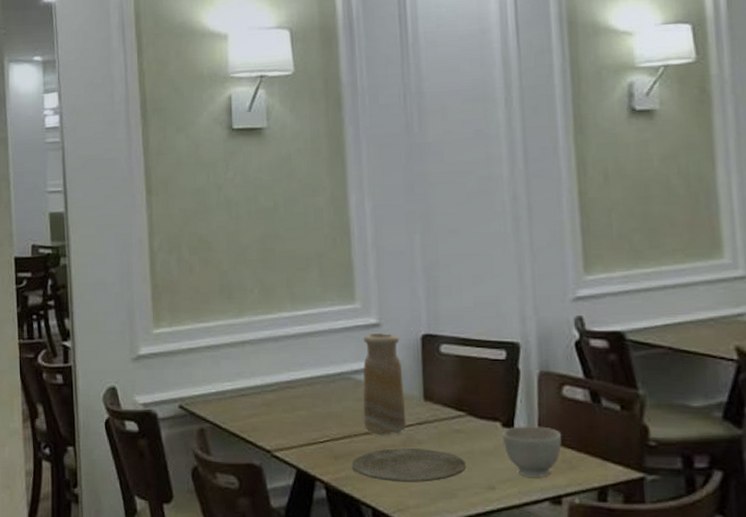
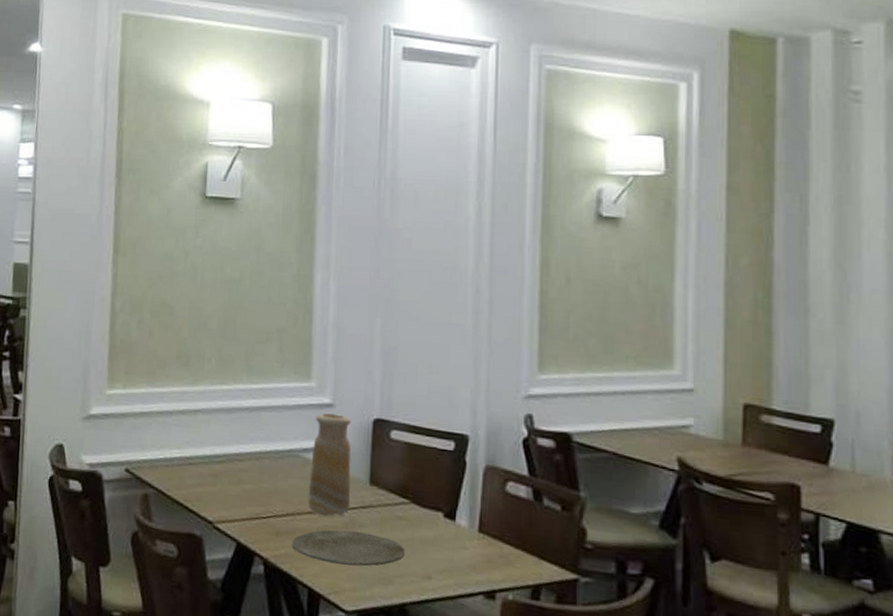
bowl: present [502,425,562,477] -> none [443,517,502,571]

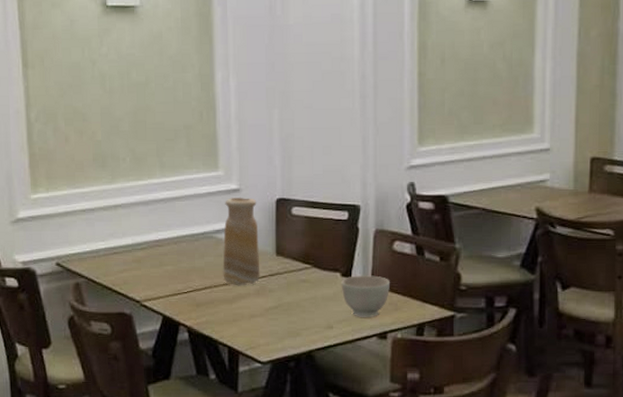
plate: present [291,529,404,567] -> none [211,296,309,324]
bowl: none [443,517,502,571] -> present [341,274,391,317]

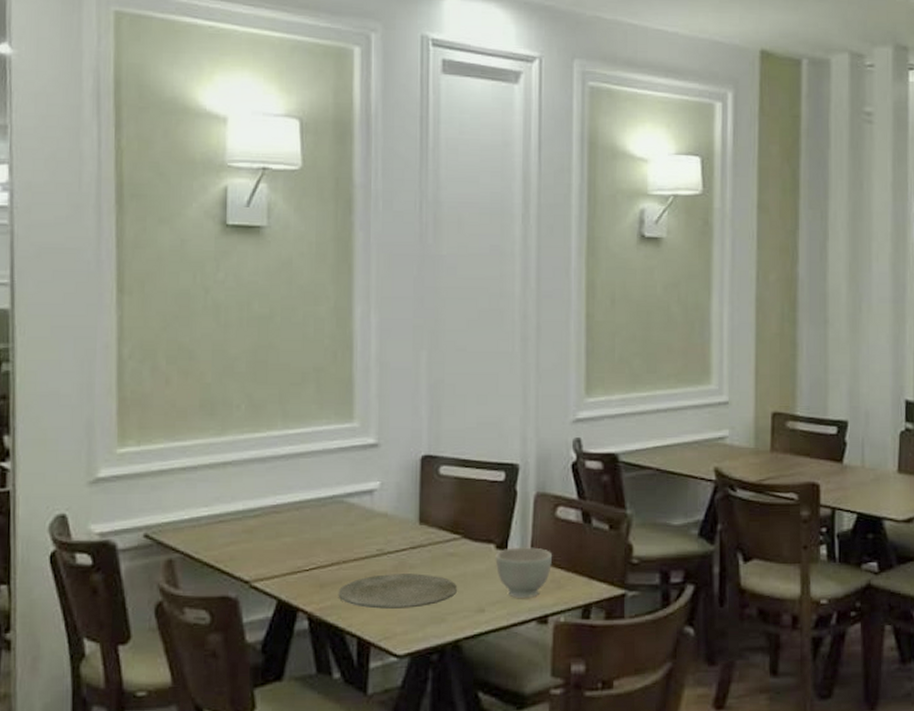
plate: none [211,296,309,324] -> present [338,573,457,609]
vase: present [223,197,260,286] -> none [354,453,400,562]

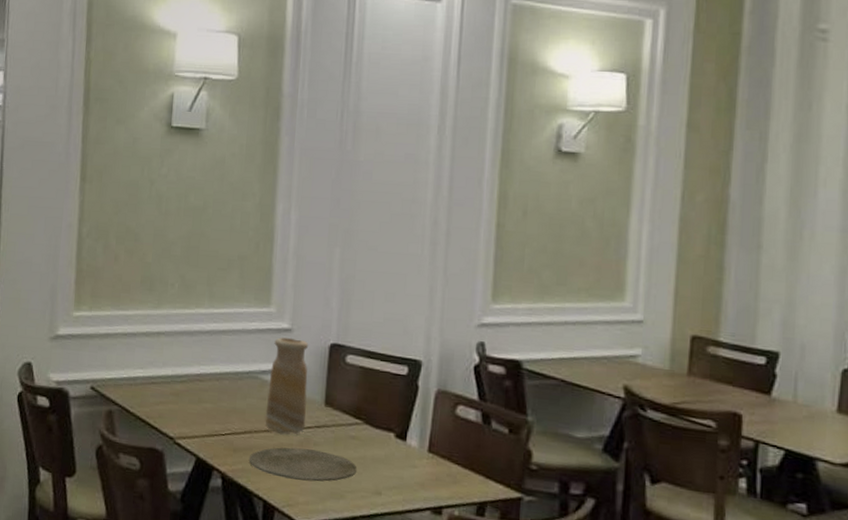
vase: none [354,453,400,562] -> present [265,337,309,435]
bowl: present [495,546,553,598] -> none [394,438,451,488]

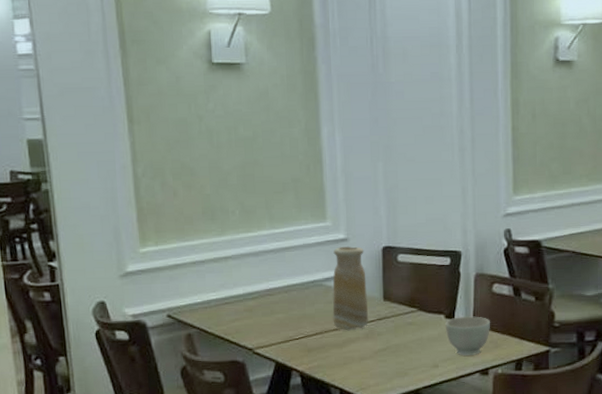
plate: present [248,447,356,482] -> none [322,339,416,367]
bowl: none [394,438,451,488] -> present [445,315,491,356]

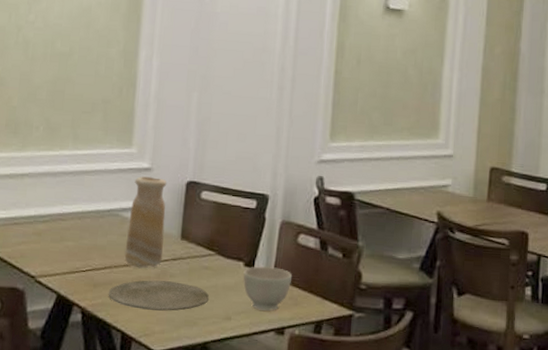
plate: none [322,339,416,367] -> present [108,280,209,311]

